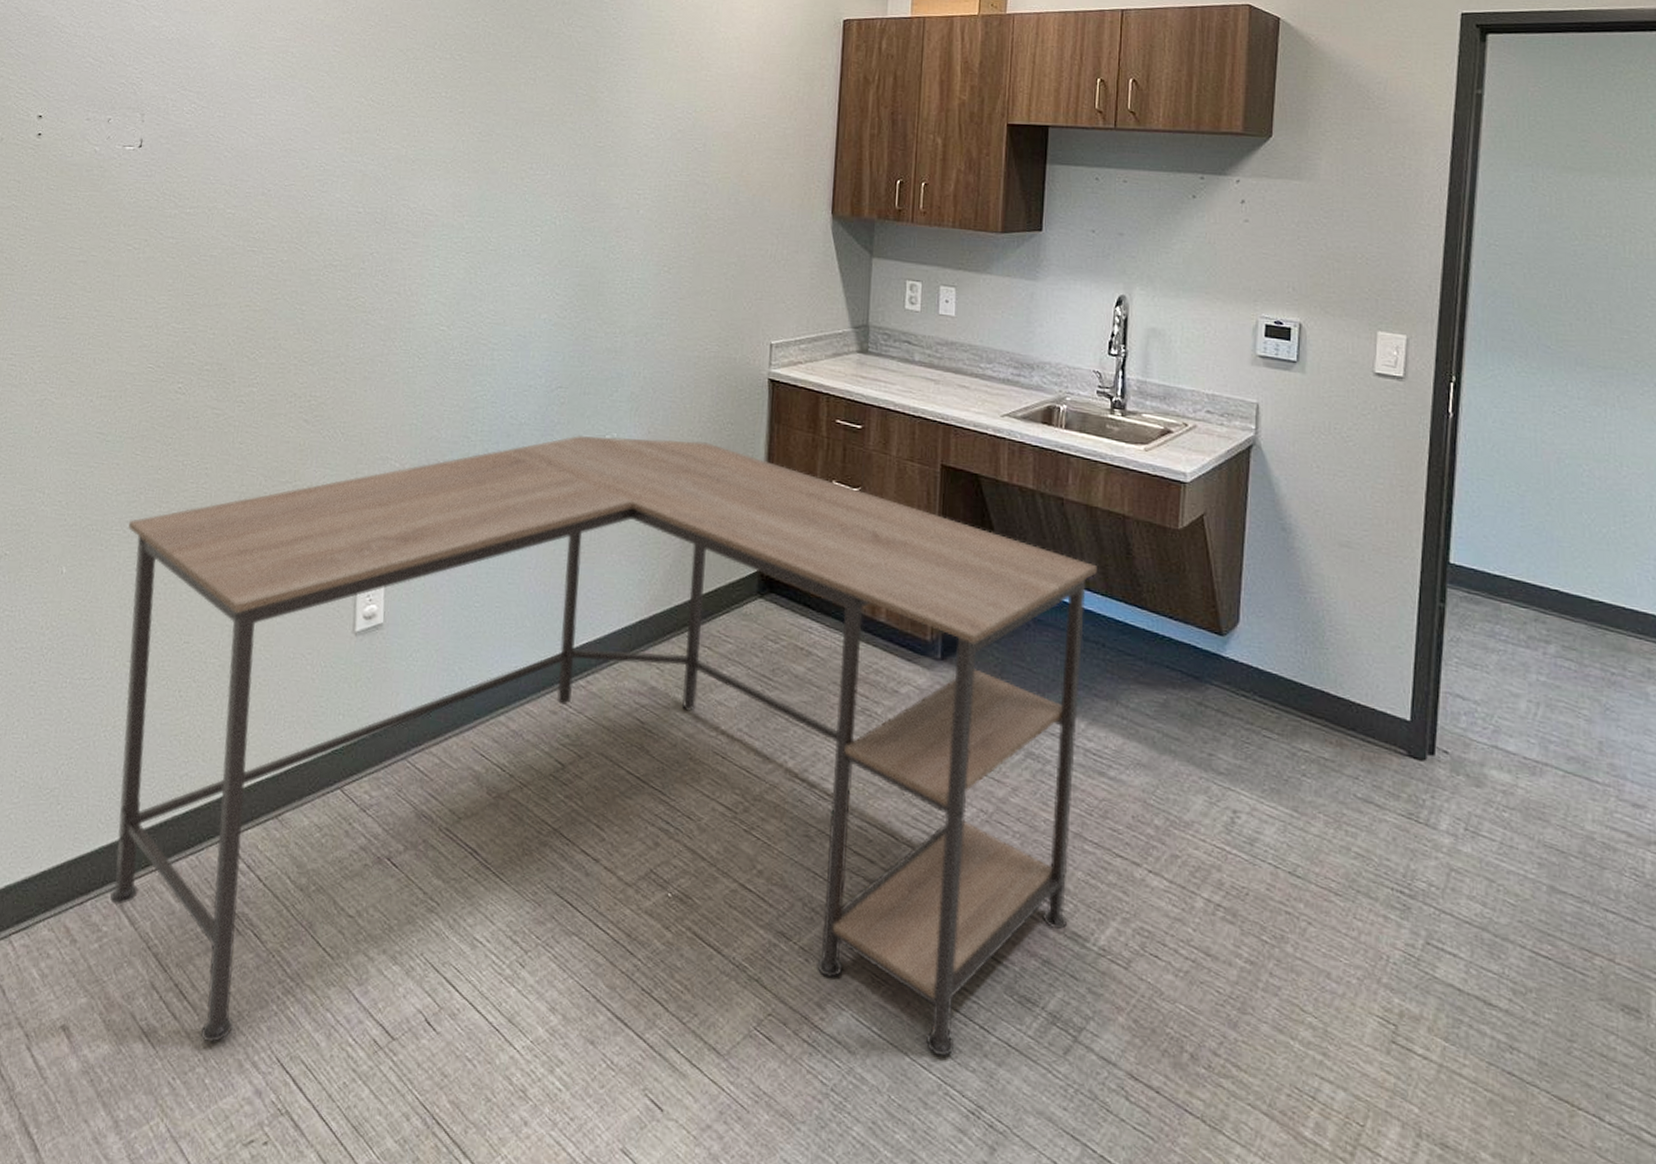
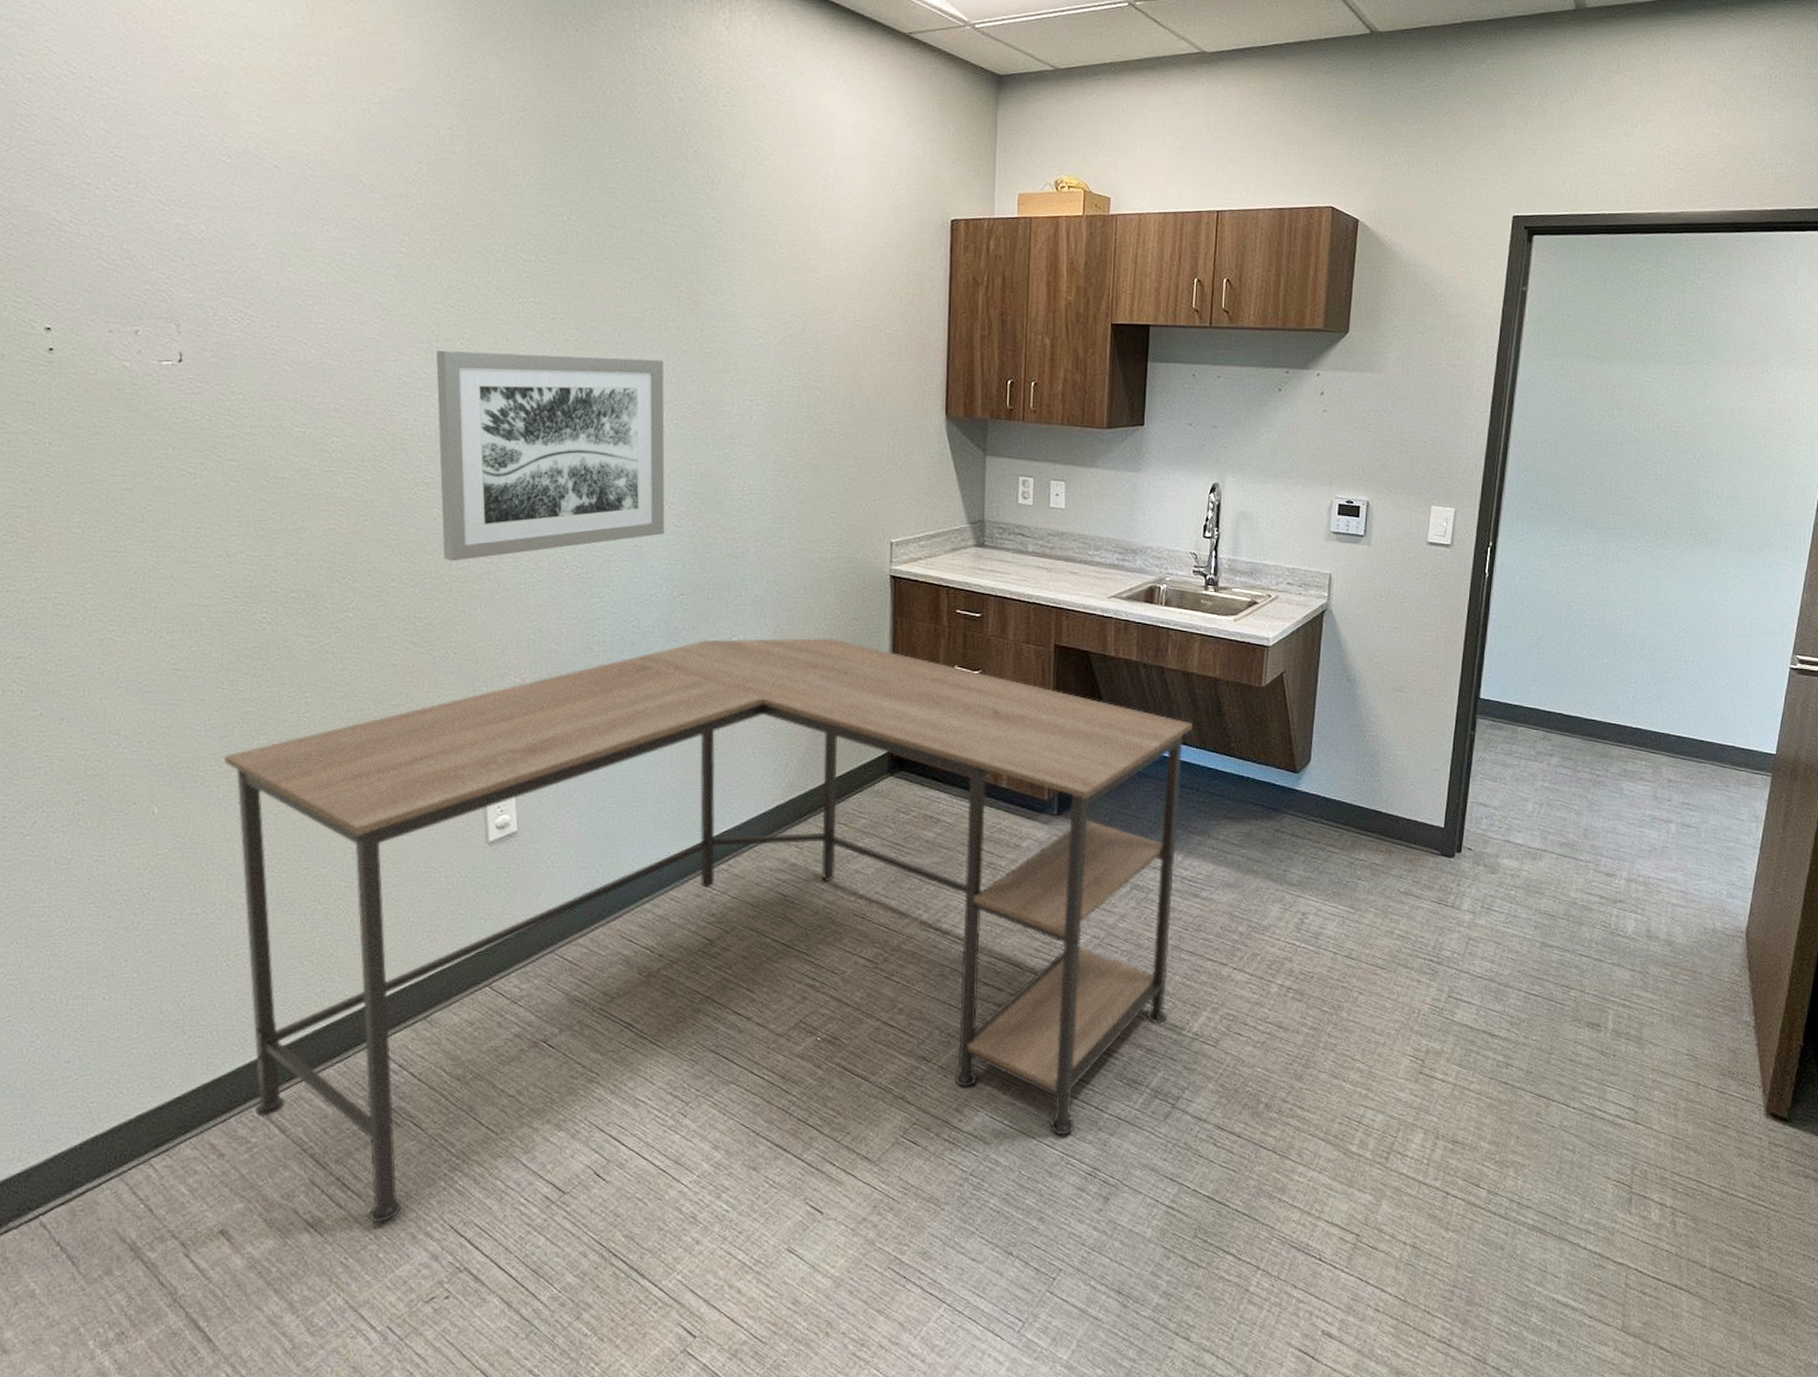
wall art: none [342,140,559,343] -> present [436,350,665,562]

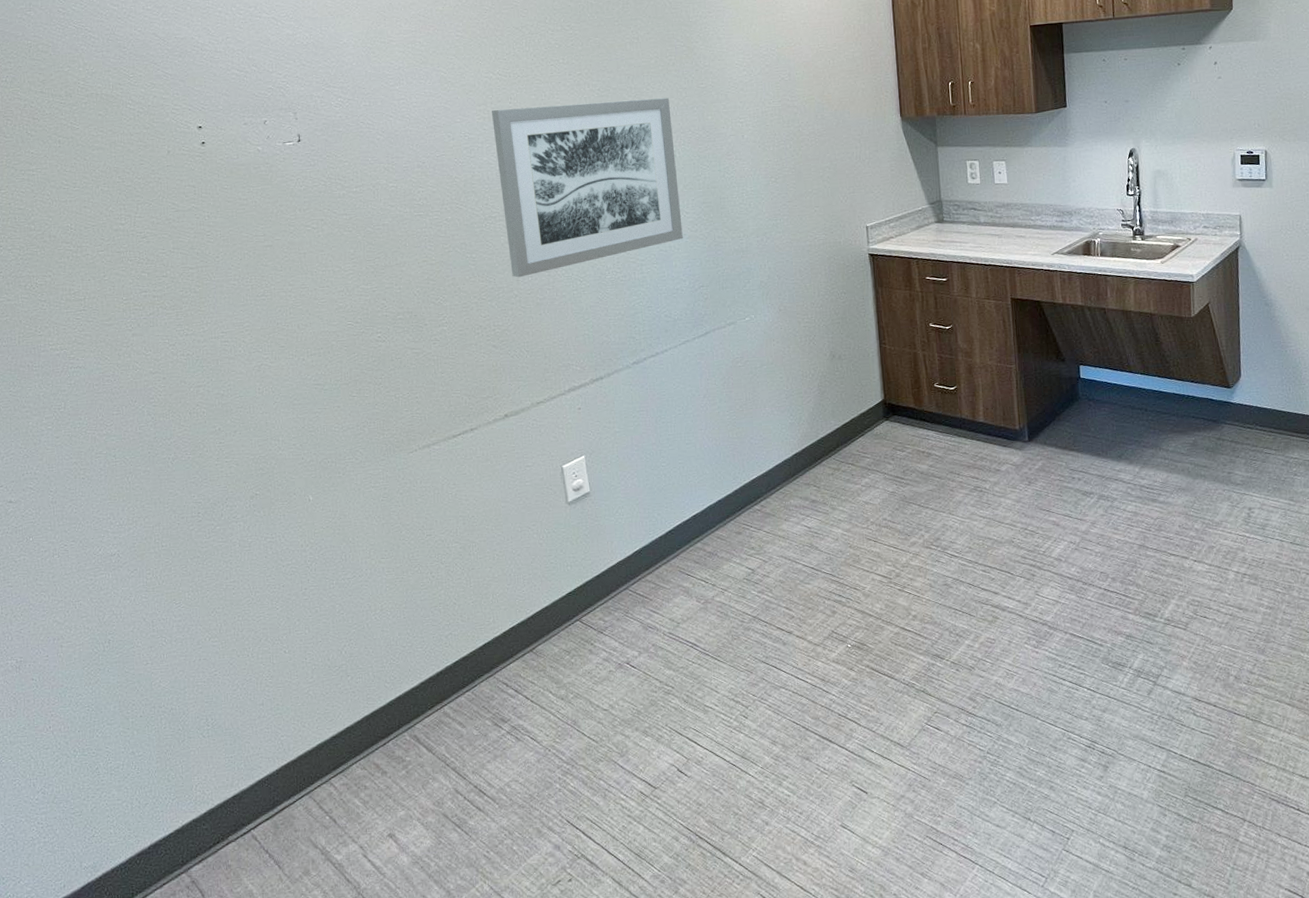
desk: present [223,638,1193,1223] -> none [358,310,1141,821]

